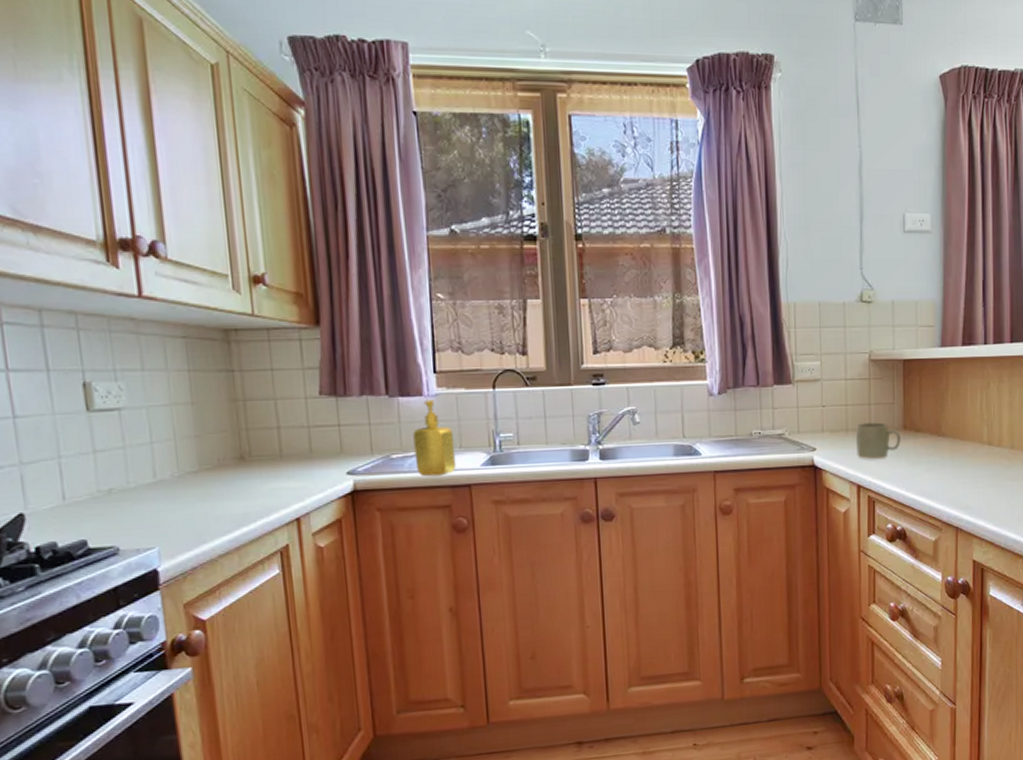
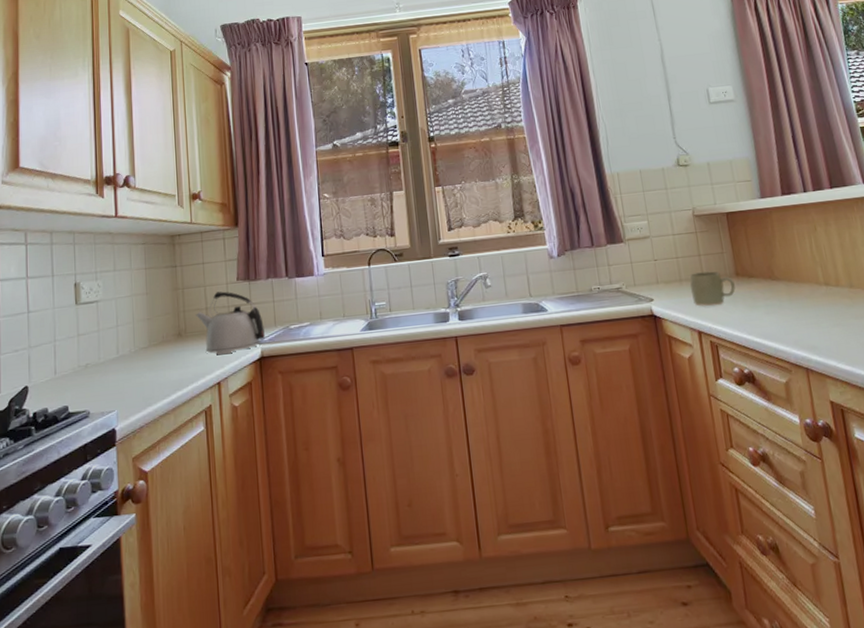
kettle: none [264,407,358,486] -> present [196,291,265,355]
soap dispenser: present [413,399,456,477] -> none [307,278,341,343]

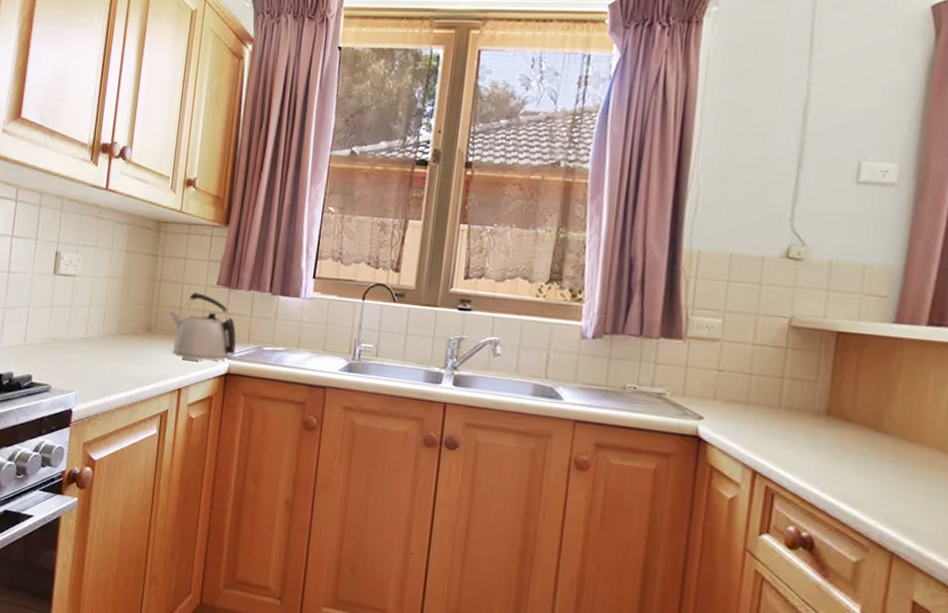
mug: present [690,271,736,307] -> none [756,398,822,446]

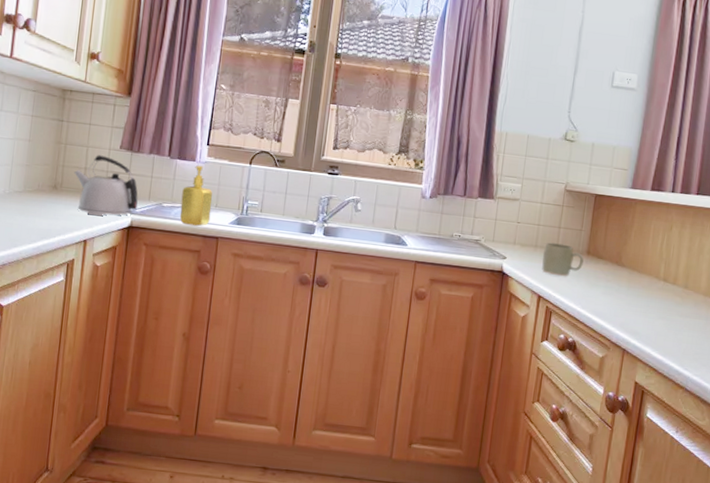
soap dispenser: none [281,301,320,374] -> present [179,165,213,227]
mug: none [756,398,822,446] -> present [542,242,584,277]

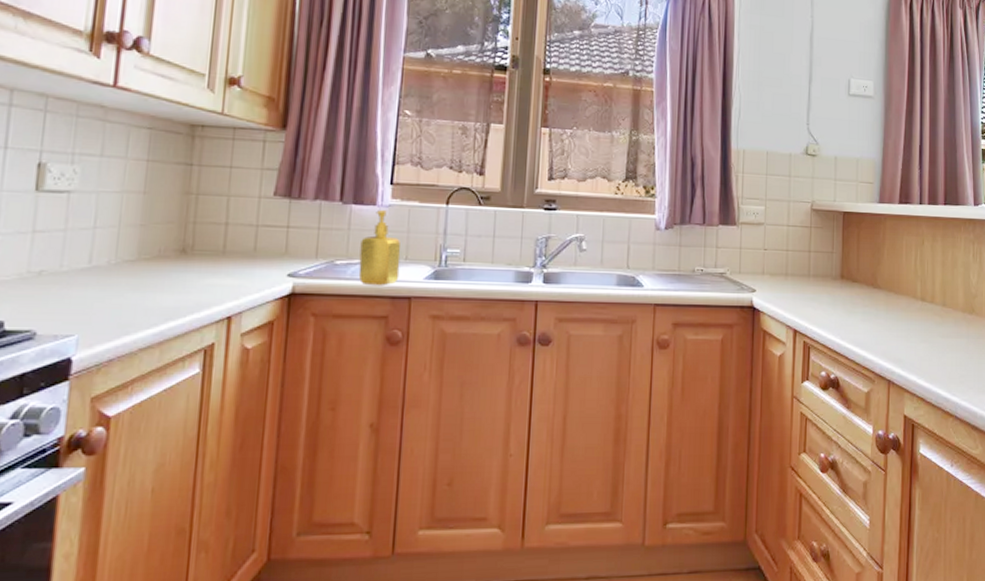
kettle: present [74,155,138,217] -> none [210,205,301,284]
mug: present [542,242,584,277] -> none [794,269,838,306]

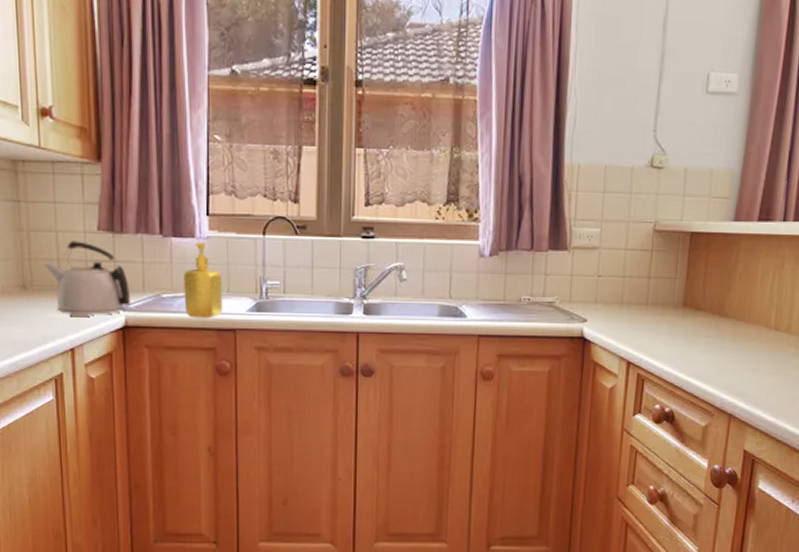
kettle: none [210,205,301,284] -> present [45,241,130,318]

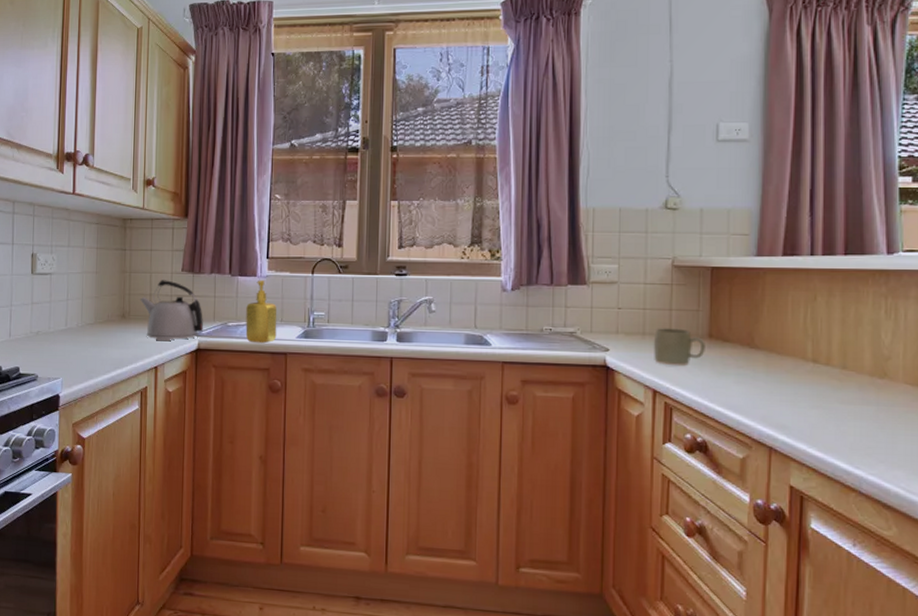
mug: none [629,297,680,337] -> present [653,328,705,367]

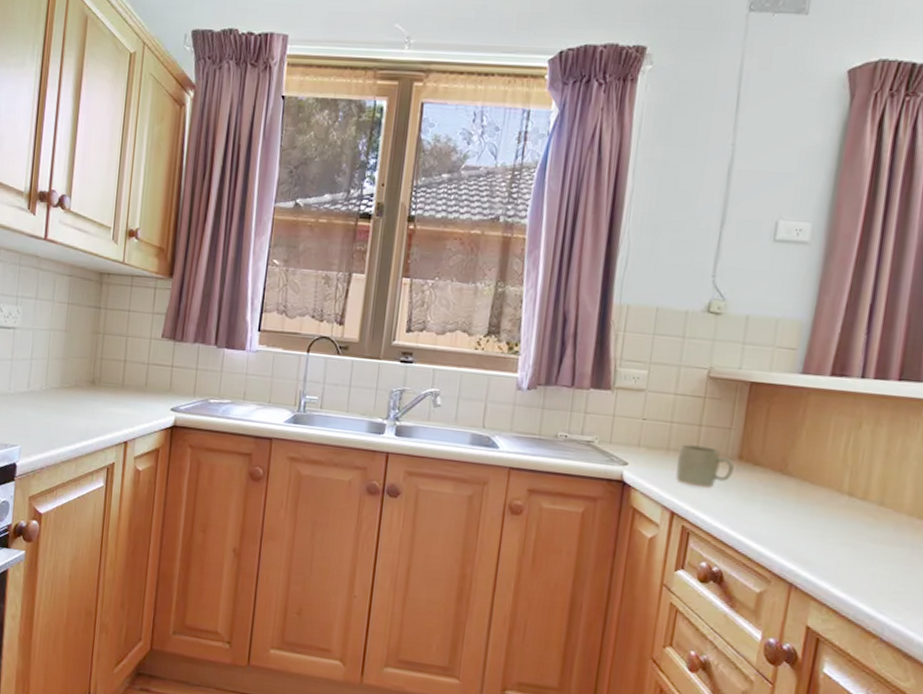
kettle: present [140,280,203,342] -> none [113,345,182,415]
soap dispenser: present [245,279,277,344] -> none [228,354,266,426]

